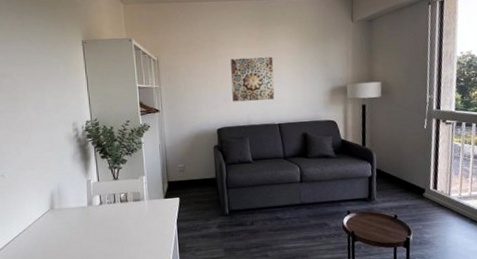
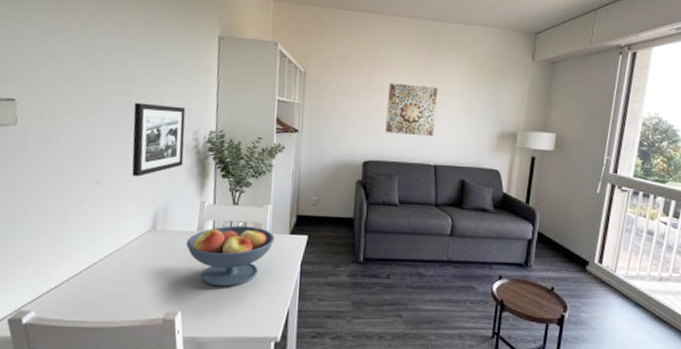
picture frame: none [22,104,68,167] -> present [131,102,186,177]
fruit bowl: none [79,196,152,250] -> present [185,225,275,287]

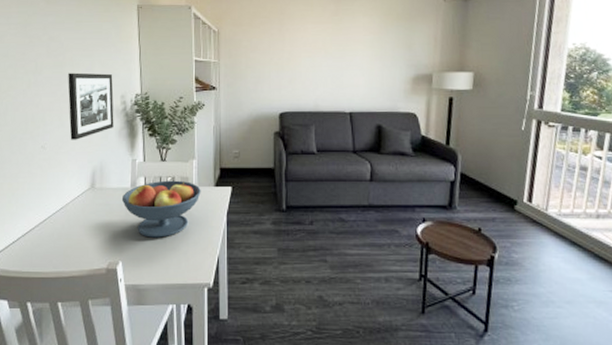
wall art: present [385,83,438,137] -> none [299,35,349,85]

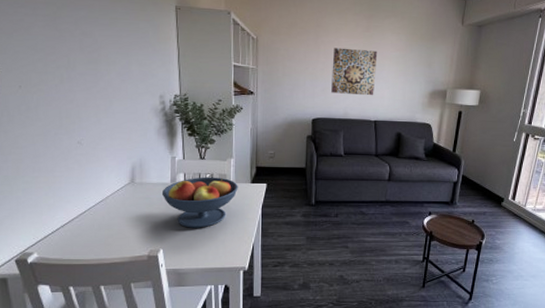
picture frame: present [68,72,114,140] -> none [104,70,153,137]
wall art: none [299,35,349,85] -> present [331,47,378,96]

